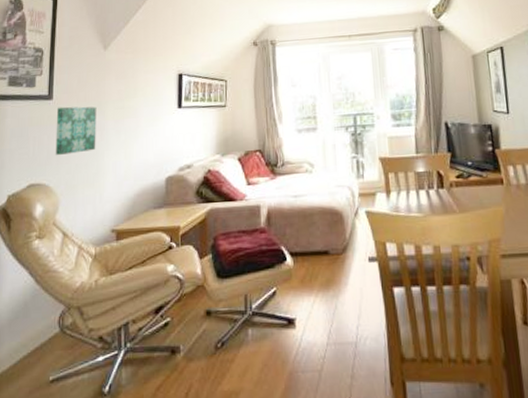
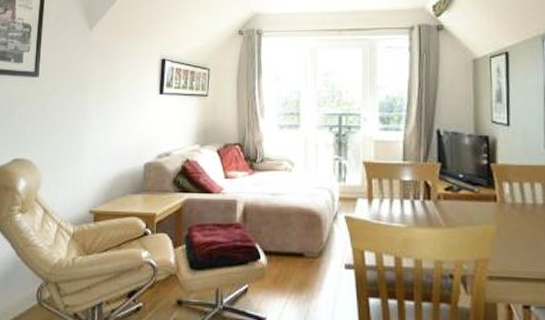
wall art: present [55,106,97,156] -> none [39,84,80,133]

